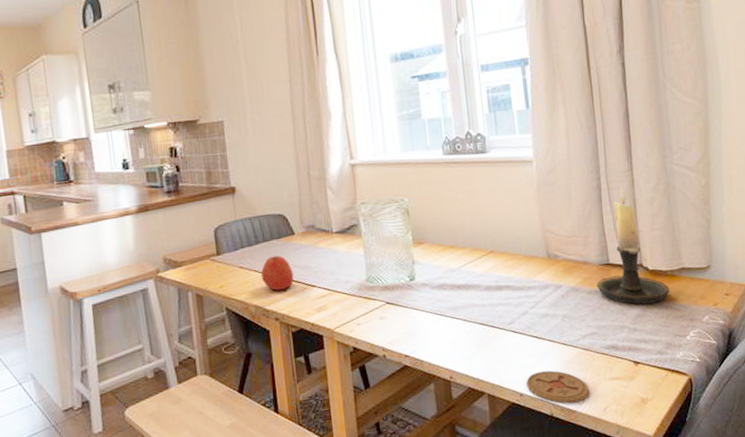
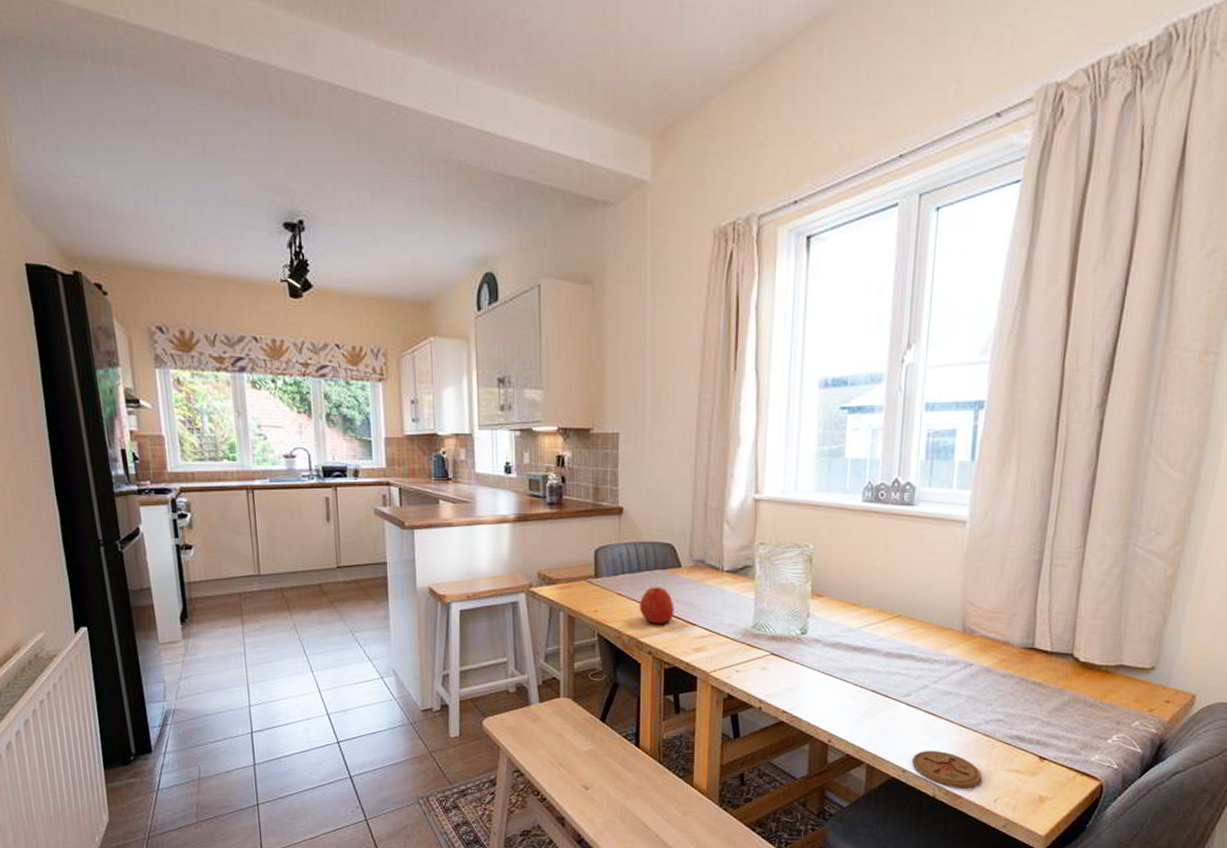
candle holder: present [597,185,670,305] -> none [1014,563,1100,698]

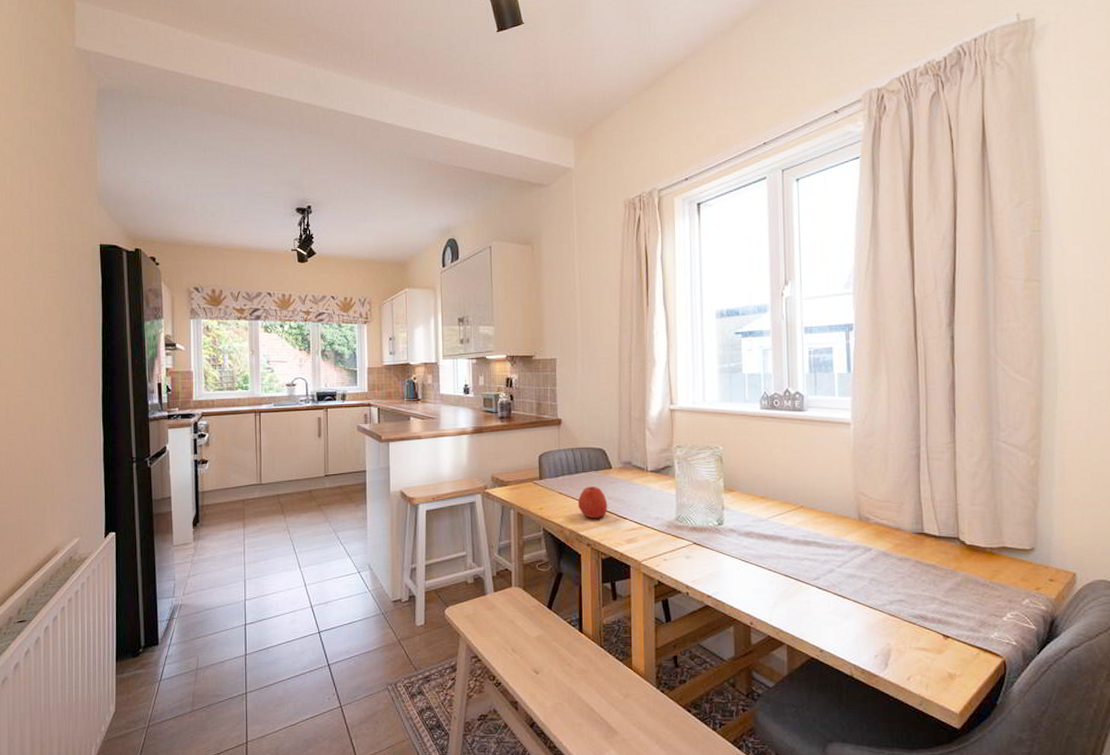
coaster: present [912,751,982,789] -> none [828,631,893,667]

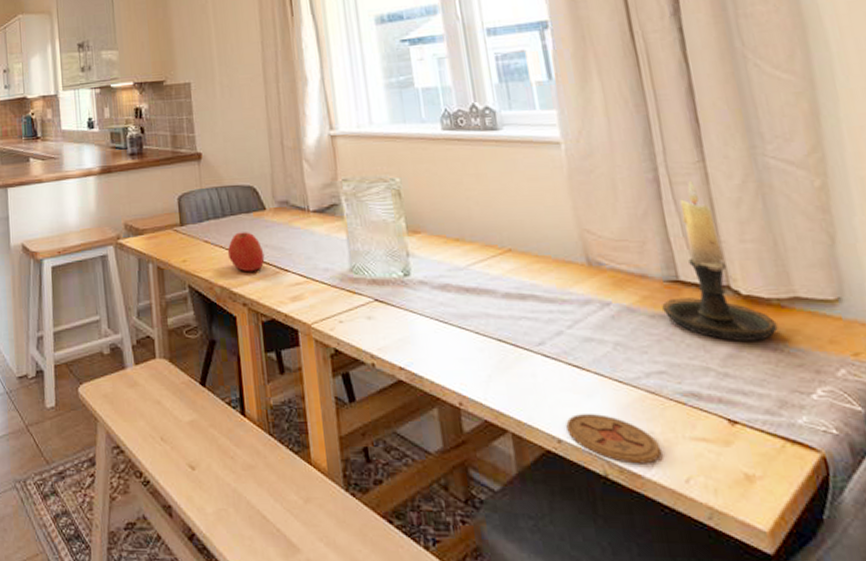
coaster: none [828,631,893,667] -> present [566,414,662,464]
candle holder: none [909,457,988,578] -> present [662,180,778,341]

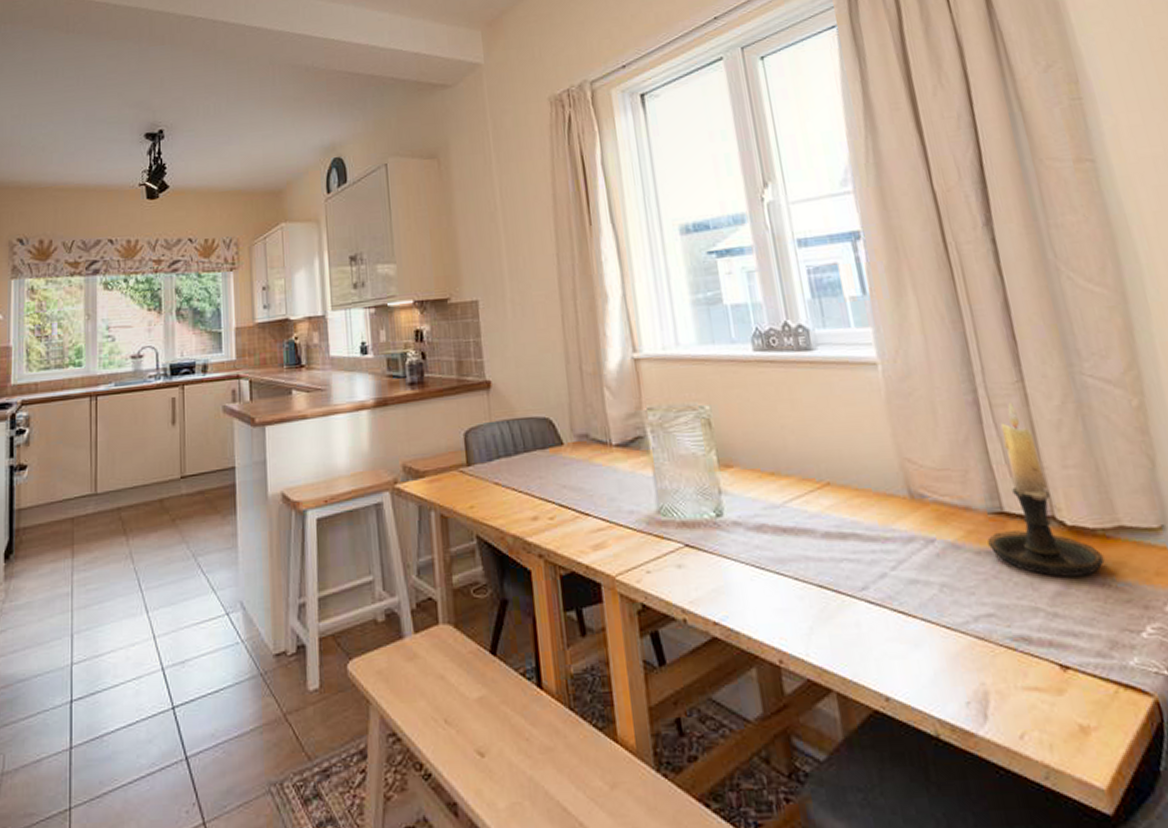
apple: present [227,232,265,272] -> none [520,471,563,518]
coaster: present [566,414,662,464] -> none [893,665,994,721]

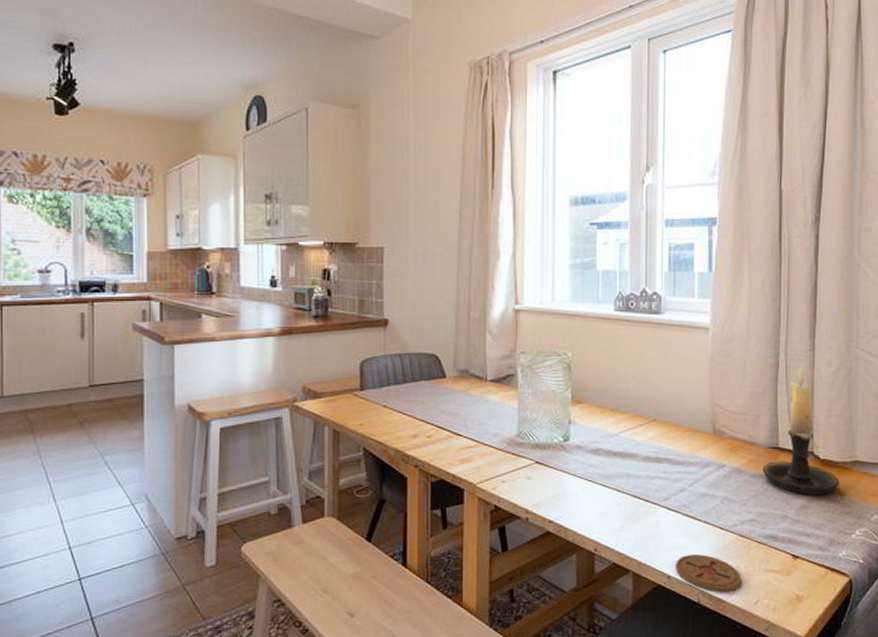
coaster: none [893,665,994,721] -> present [676,554,742,592]

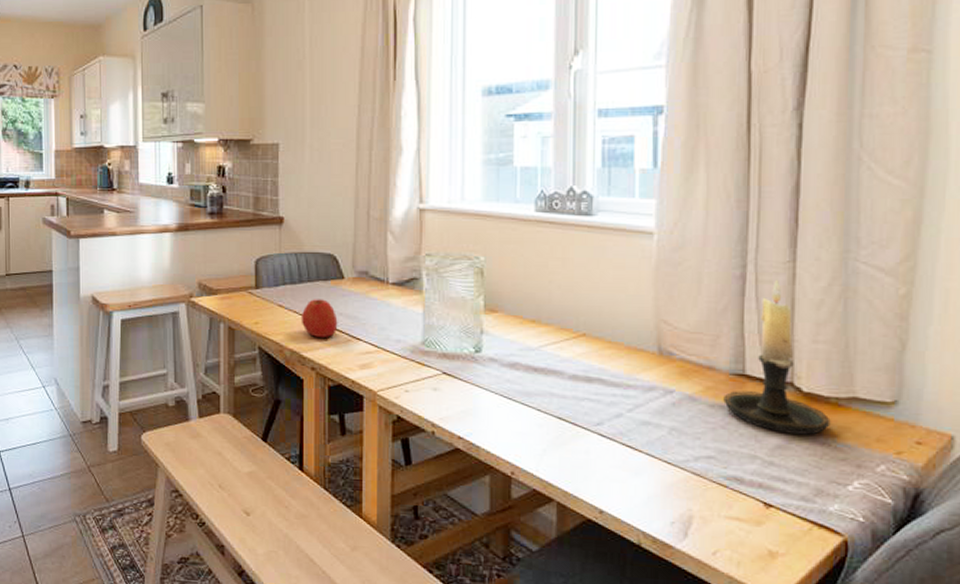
apple: none [404,398,440,436] -> present [301,299,338,338]
coaster: present [676,554,742,592] -> none [610,489,696,537]

